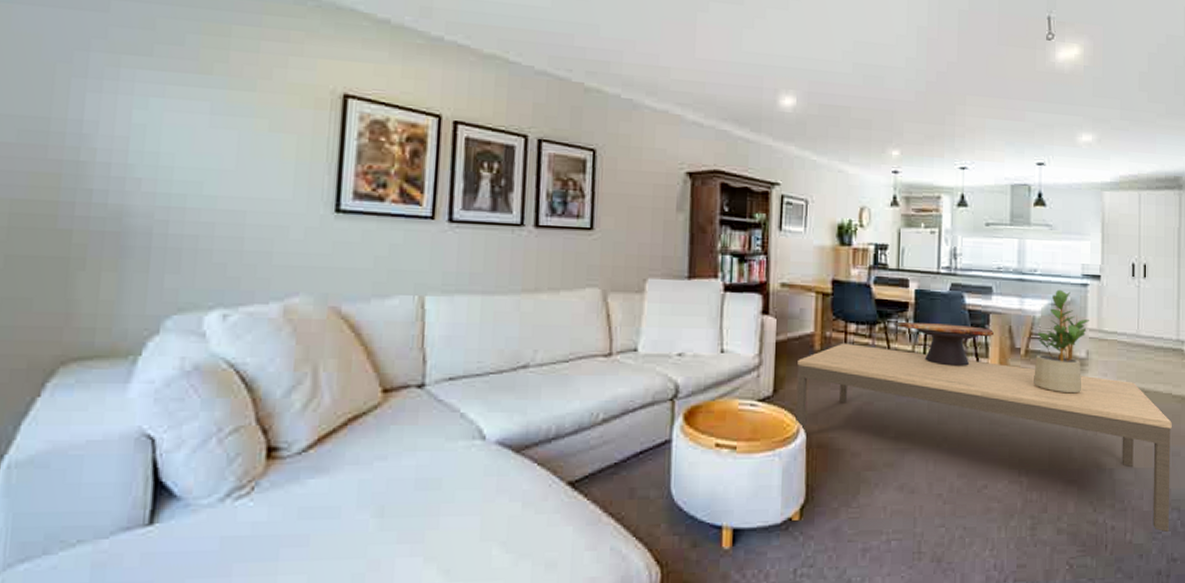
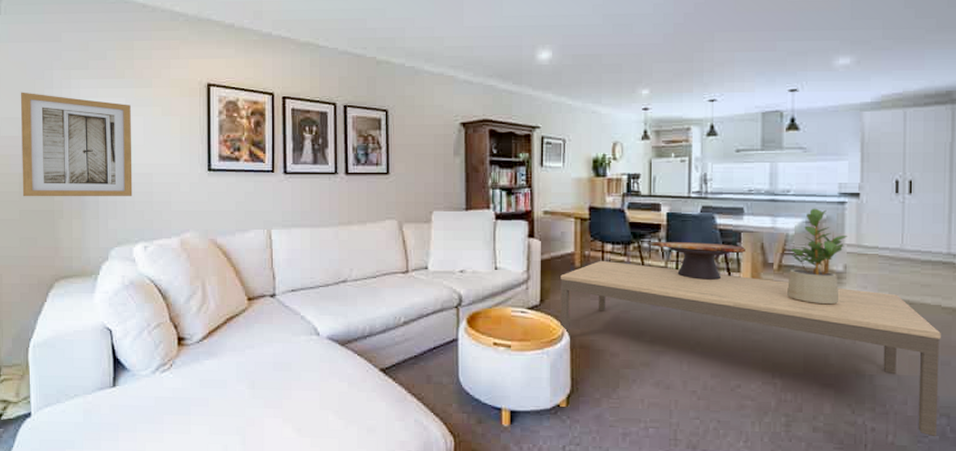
wall art: none [13,78,219,242] -> present [20,92,133,197]

